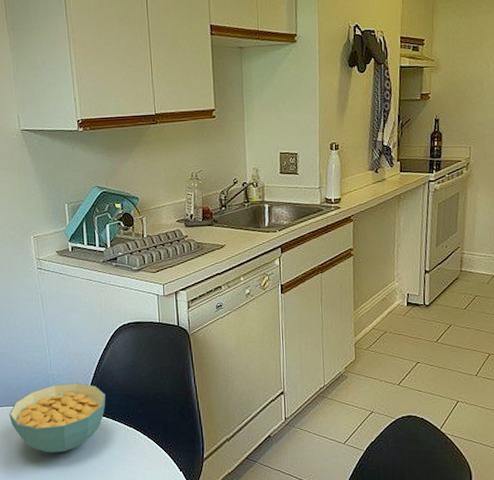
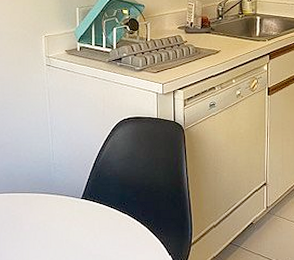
cereal bowl: present [9,383,106,453] -> none [10,172,103,238]

